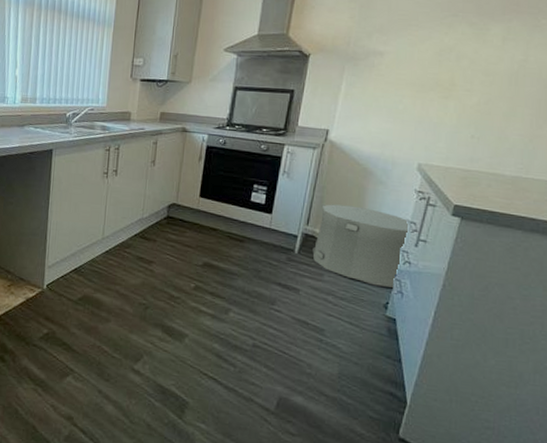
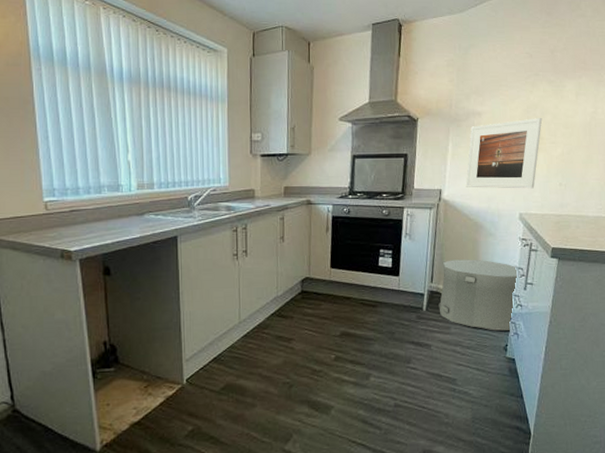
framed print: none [357,62,457,139] -> present [465,118,543,189]

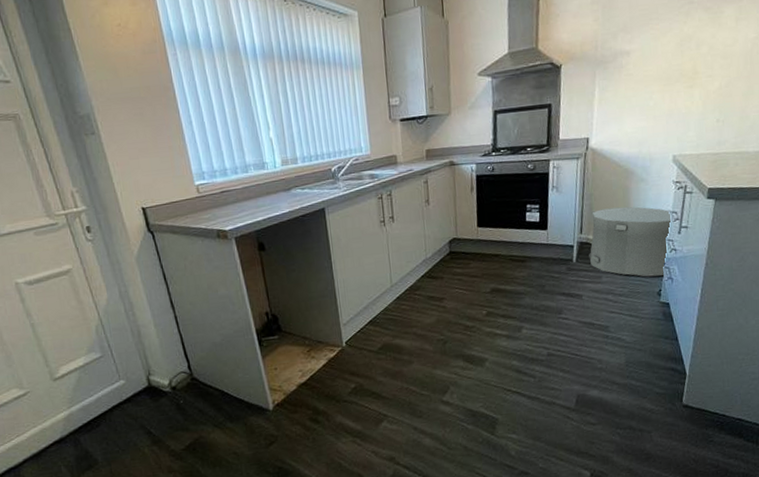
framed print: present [465,118,543,189] -> none [614,50,698,133]

